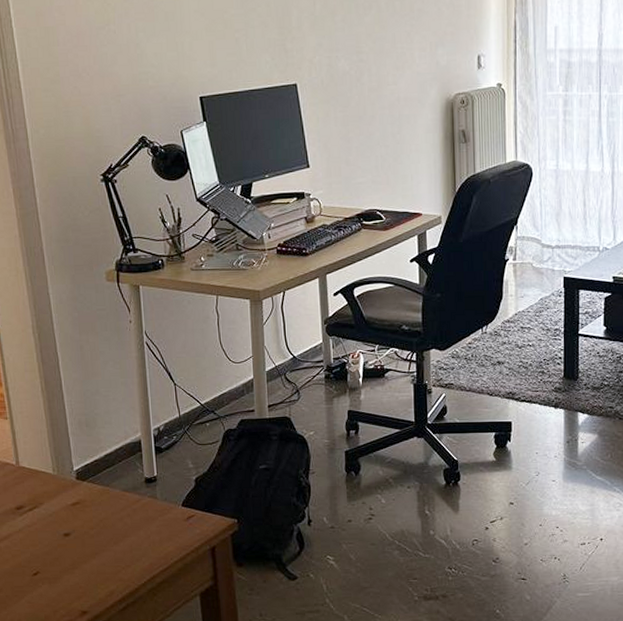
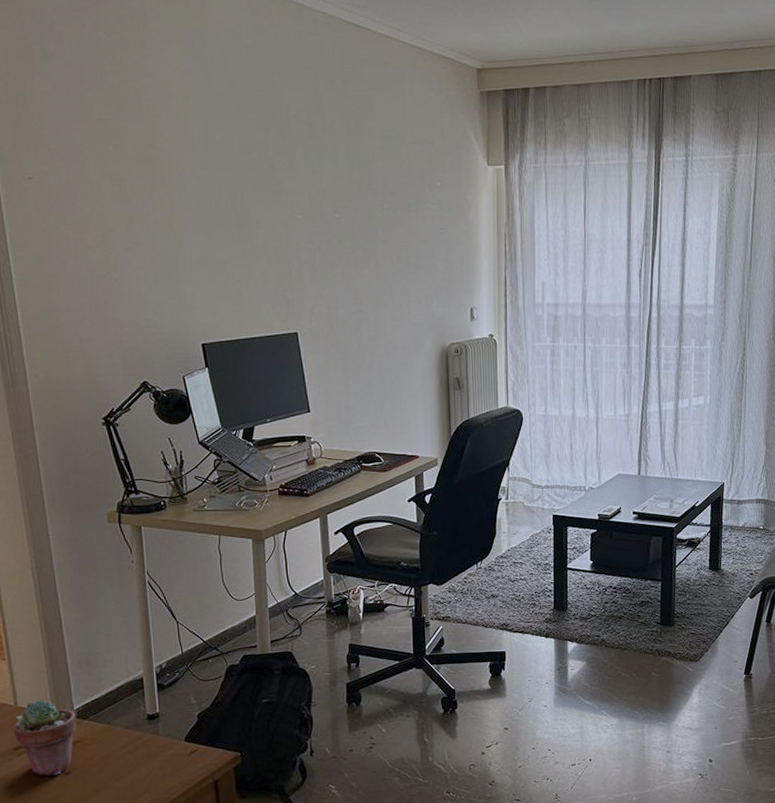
potted succulent: none [15,459,76,536] -> present [13,699,77,776]

